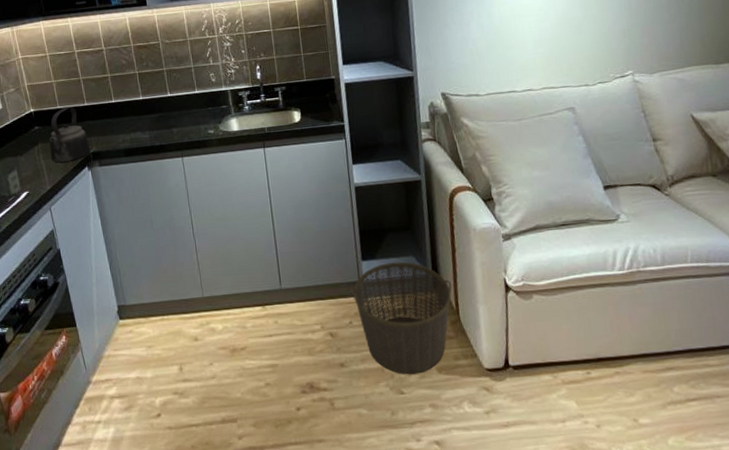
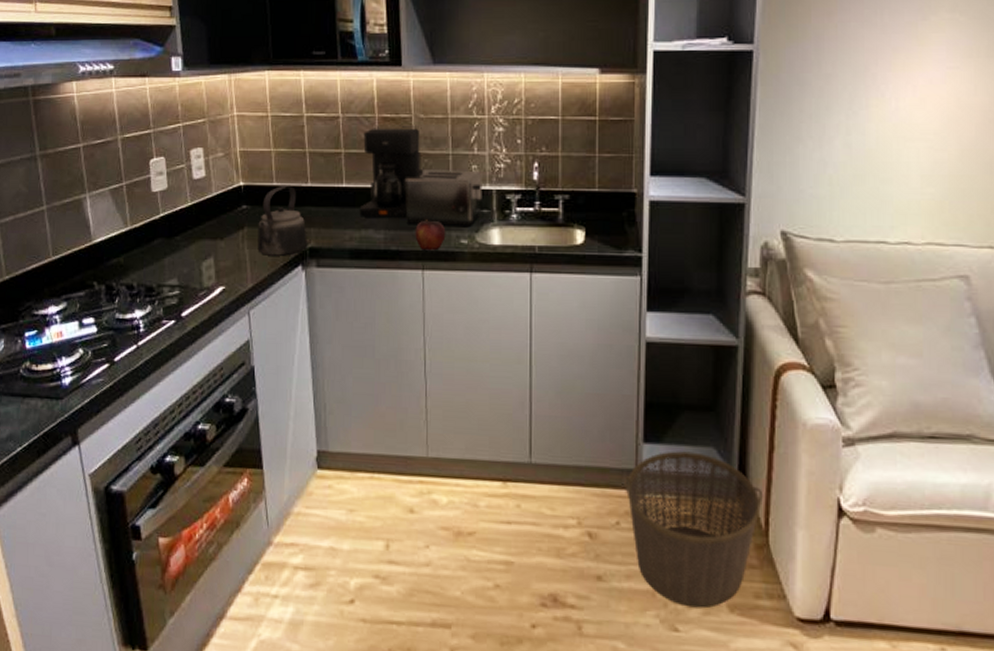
coffee maker: none [123,49,174,124] -> present [359,126,424,219]
toaster: none [159,78,222,124] -> present [404,170,483,226]
fruit: none [172,118,197,143] -> present [415,218,446,251]

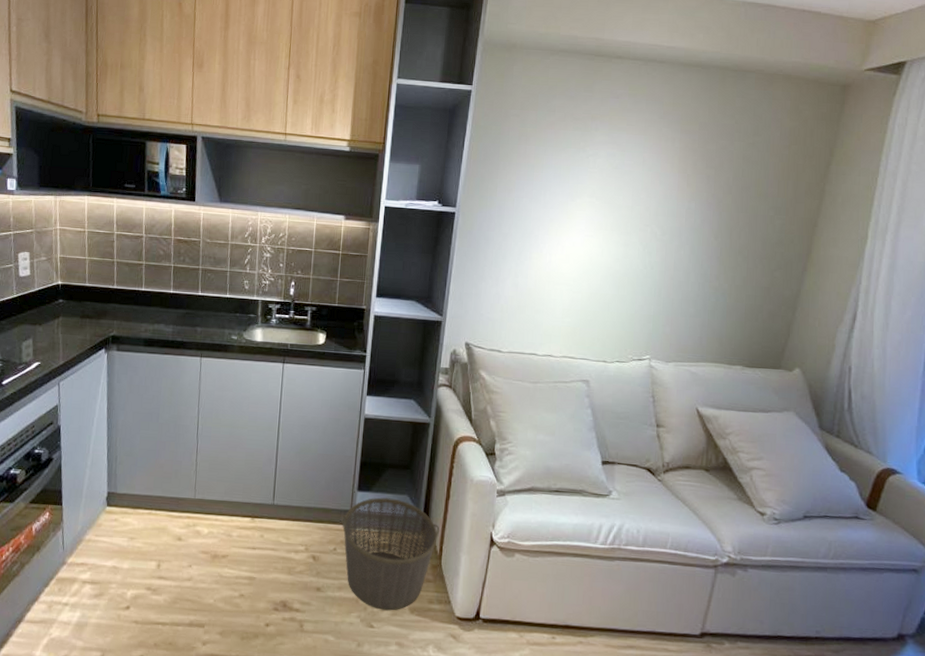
kettle: present [257,185,308,256] -> none [69,286,111,341]
coffee maker: present [359,126,424,219] -> none [154,246,208,318]
toaster: present [404,170,483,226] -> none [190,281,252,326]
fruit: present [415,218,446,251] -> none [196,318,221,343]

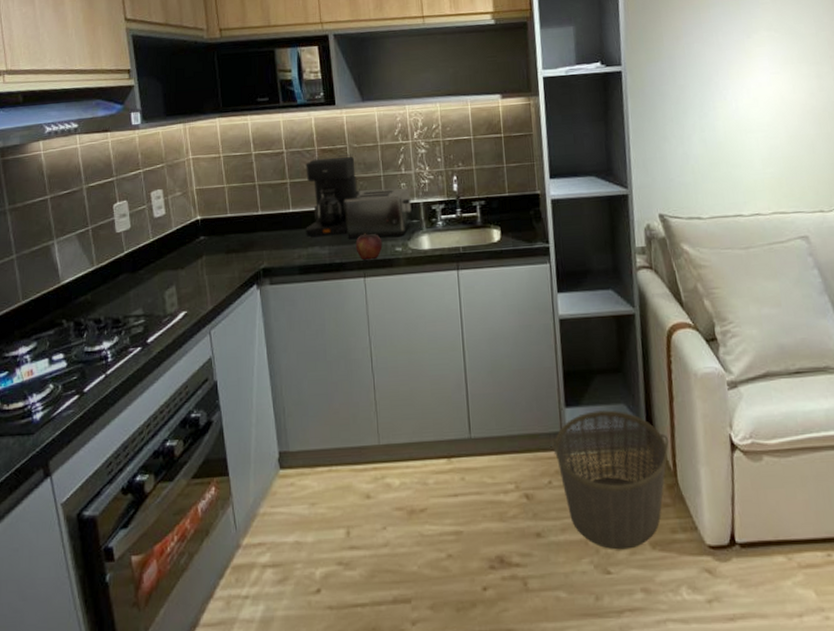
coffee maker: none [154,246,208,318] -> present [305,154,360,237]
toaster: none [190,281,252,326] -> present [343,188,412,239]
fruit: none [196,318,221,343] -> present [355,232,383,261]

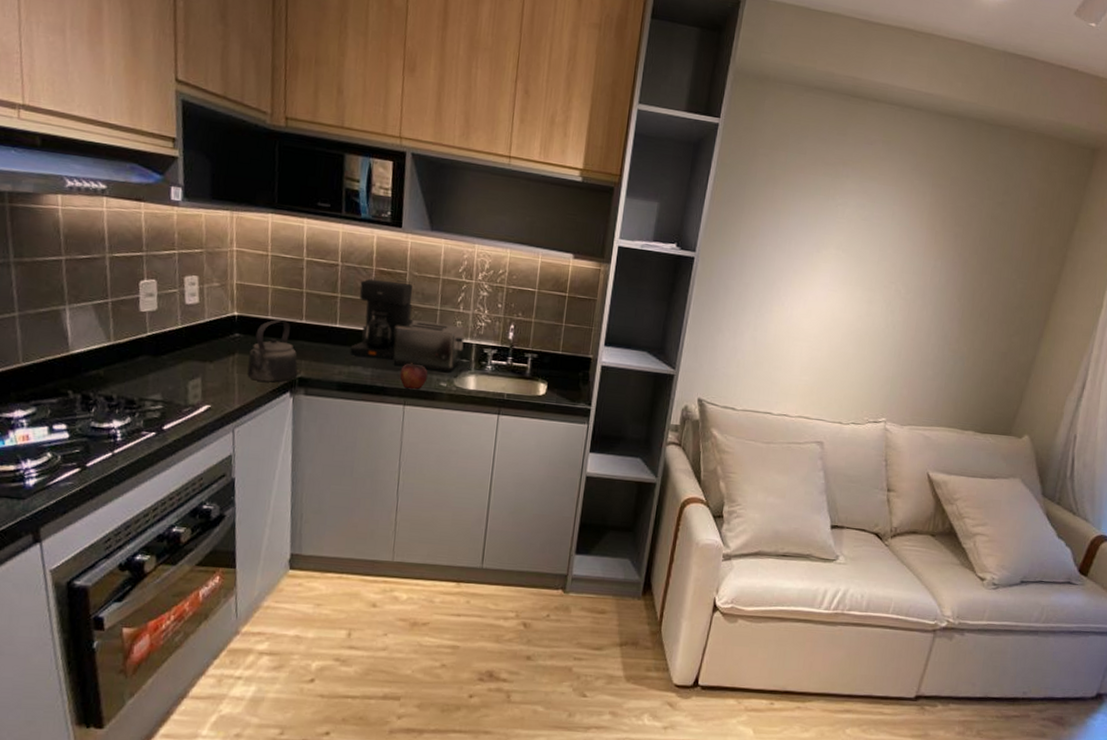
kettle: none [215,215,262,279] -> present [247,319,298,383]
basket: present [551,410,669,550] -> none [556,561,661,679]

